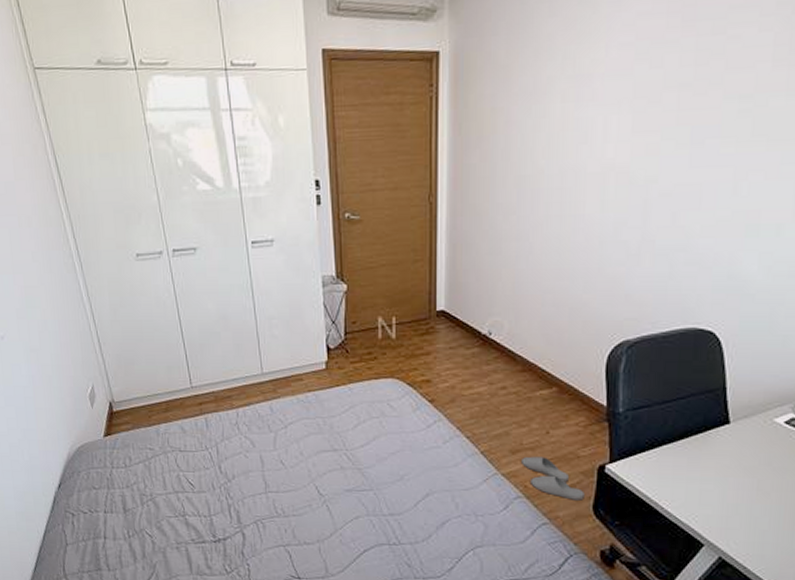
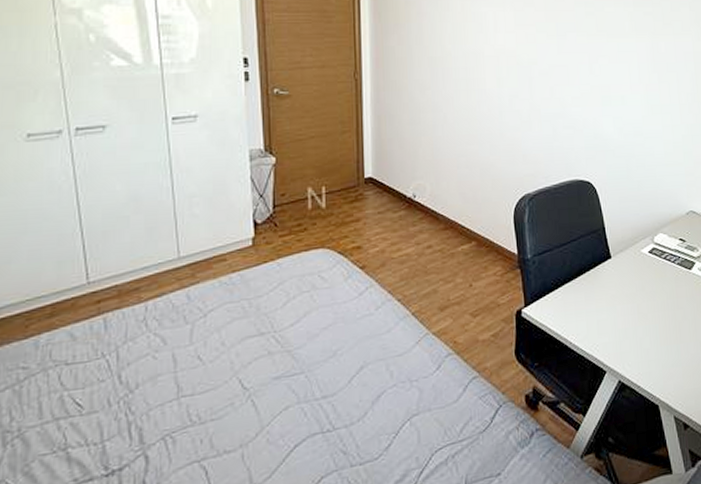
slippers: present [521,456,585,501] -> none [450,309,507,349]

